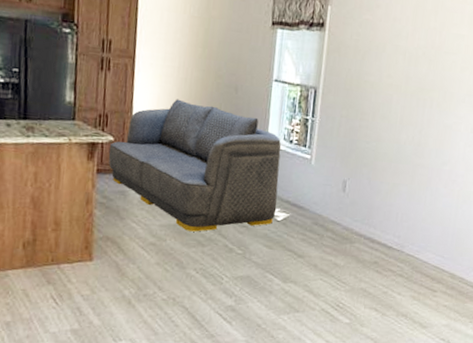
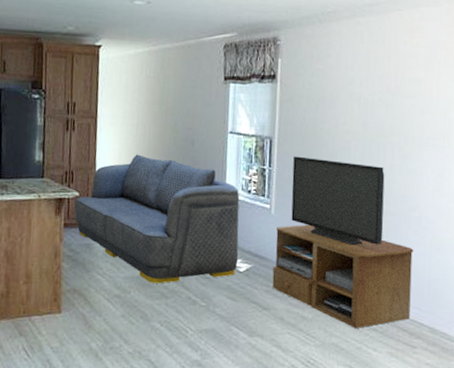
tv stand: none [308,107,443,275] -> present [272,156,414,329]

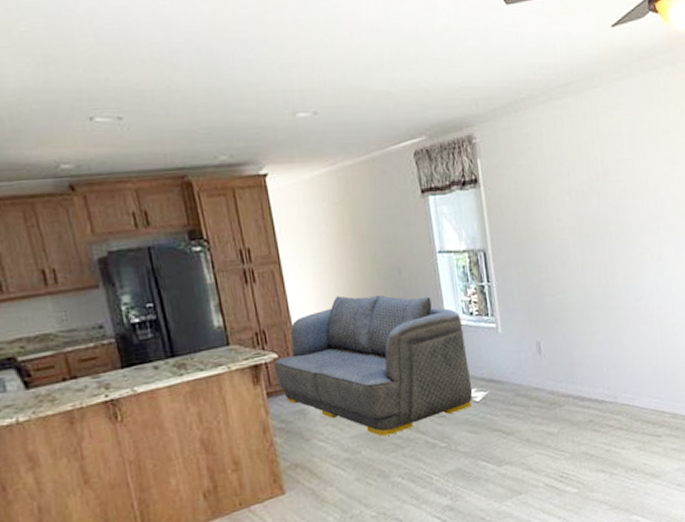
tv stand: present [272,156,414,329] -> none [507,260,651,432]

